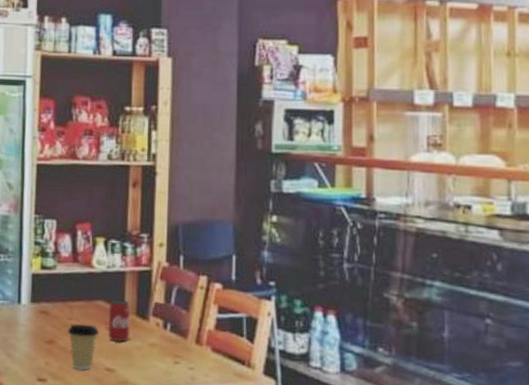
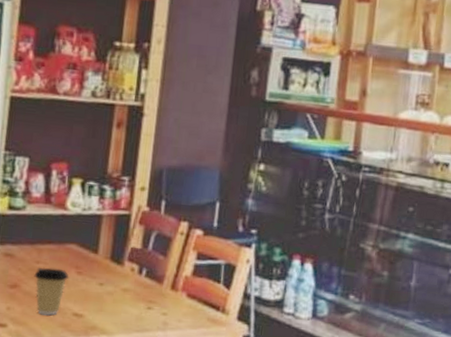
soda can: present [107,299,131,343] -> none [78,243,105,288]

